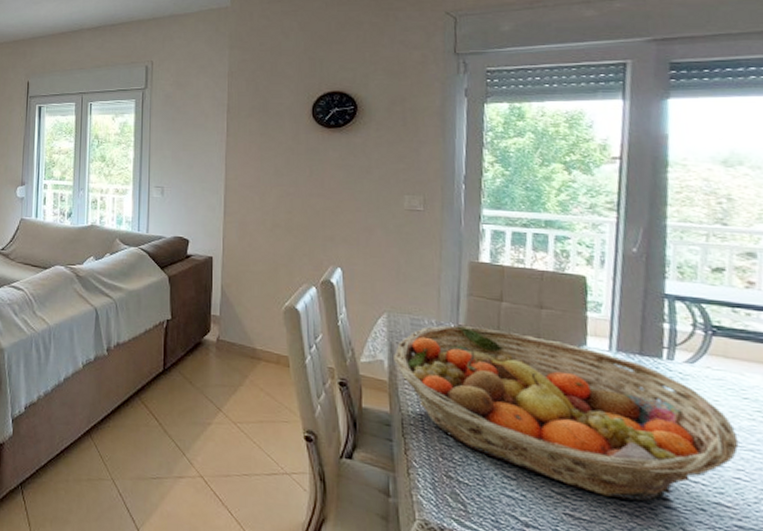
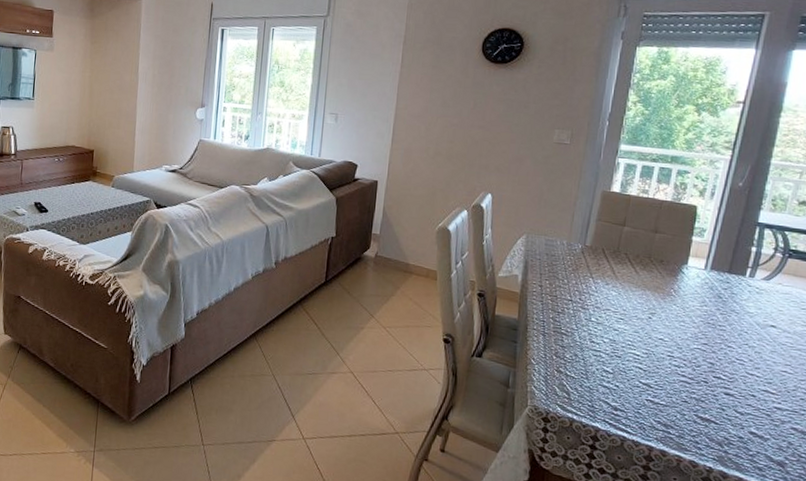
fruit basket: present [394,325,739,501] -> none [527,245,791,390]

